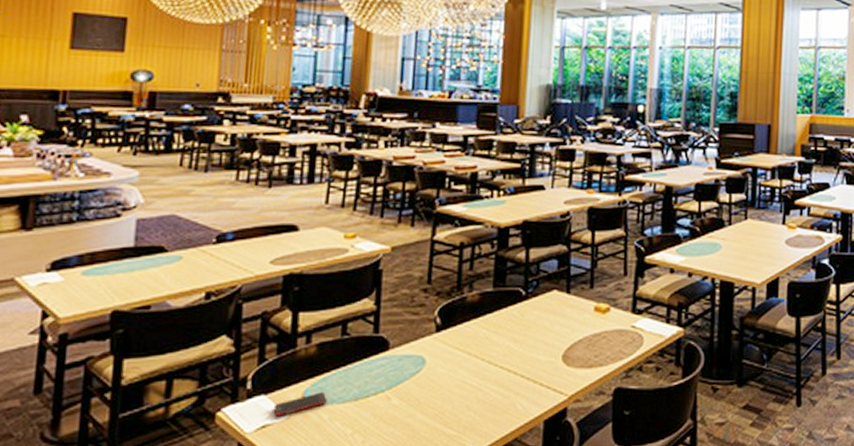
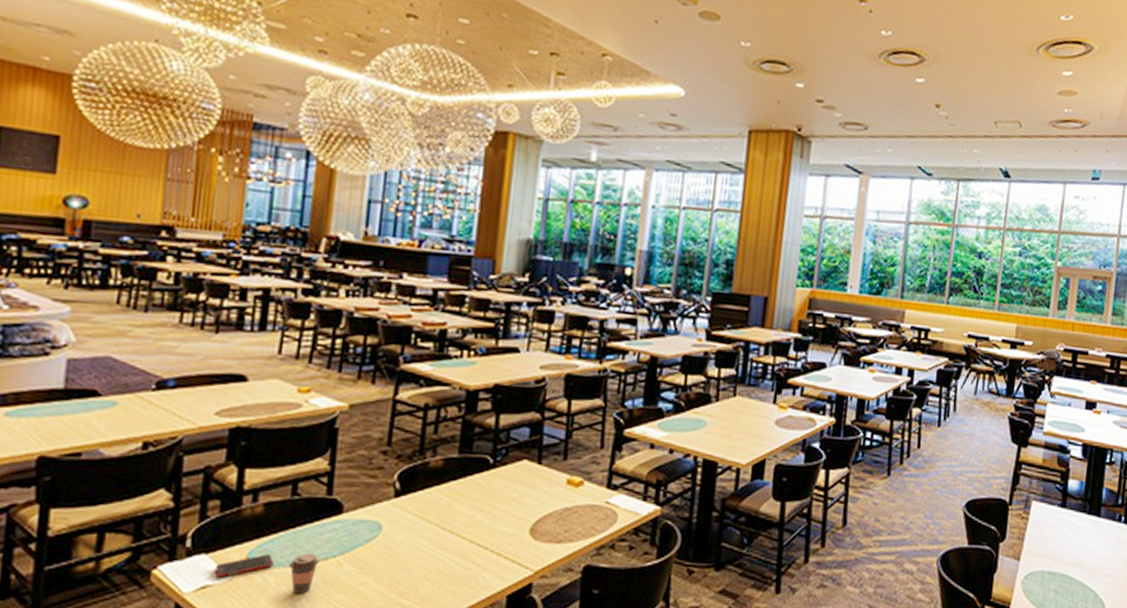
coffee cup: none [341,389,370,429] -> present [289,553,320,594]

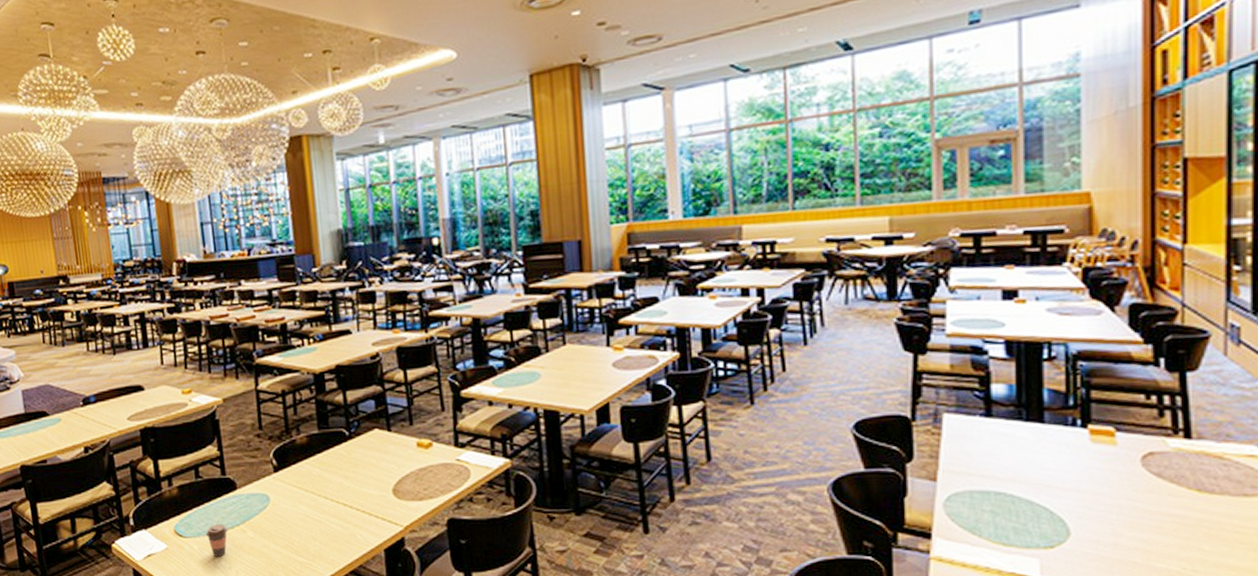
cell phone: present [214,554,274,578] -> none [153,527,195,547]

